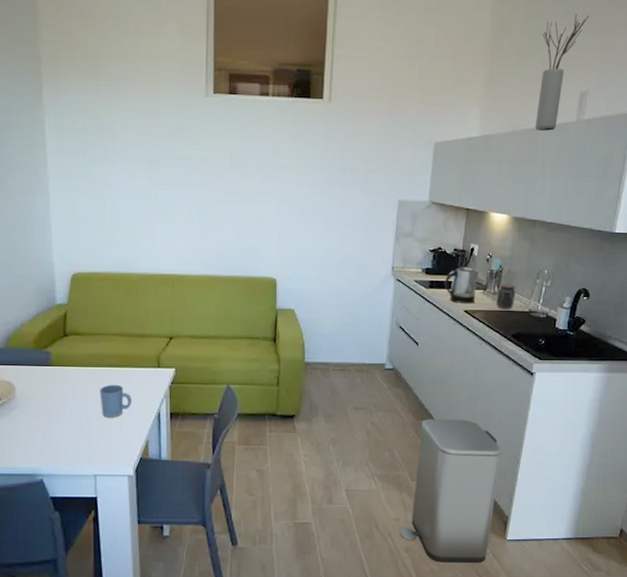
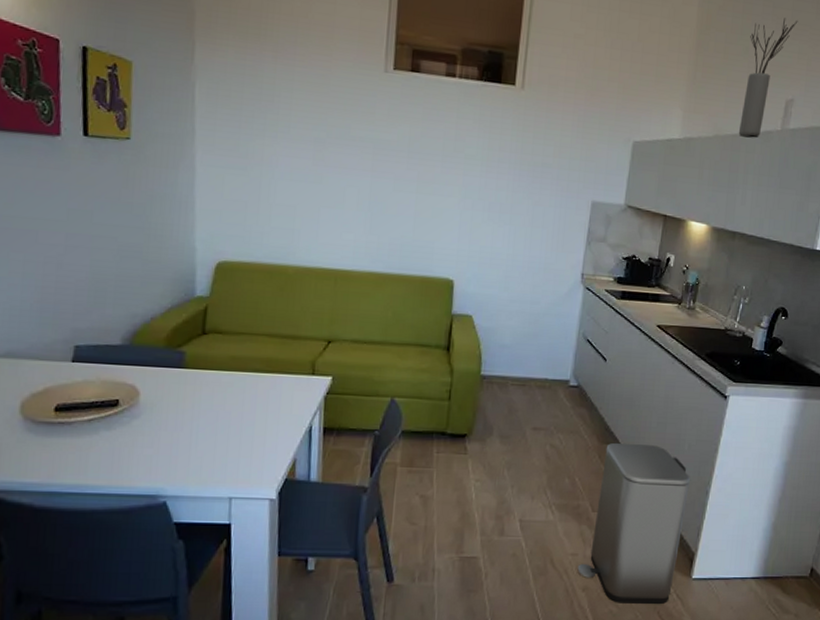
mug: present [100,384,132,418] -> none [241,392,279,431]
kettle: present [444,266,480,304] -> none [637,277,675,318]
jar: present [496,284,516,310] -> none [691,298,712,327]

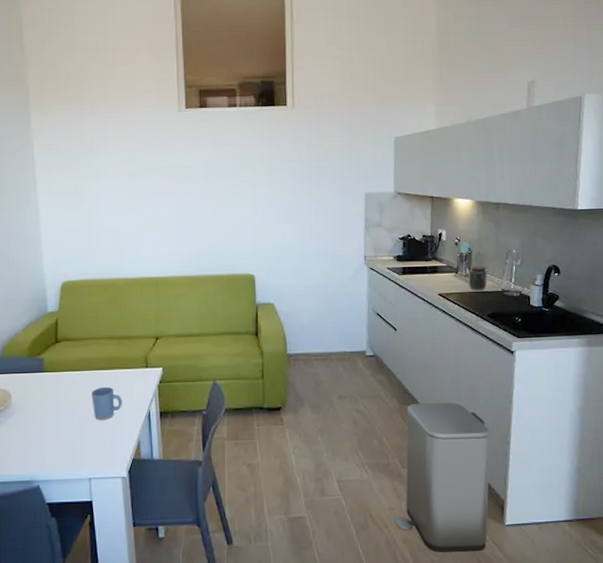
mug: none [241,392,279,431] -> present [91,386,122,420]
jar: none [691,298,712,327] -> present [468,265,487,291]
vase: present [738,18,798,139] -> none [486,12,528,119]

